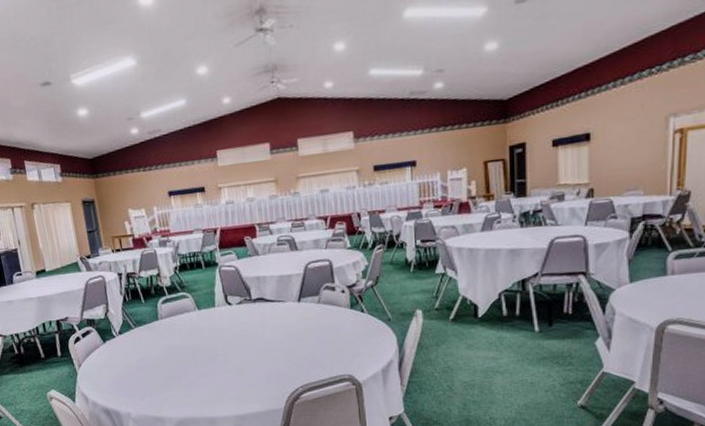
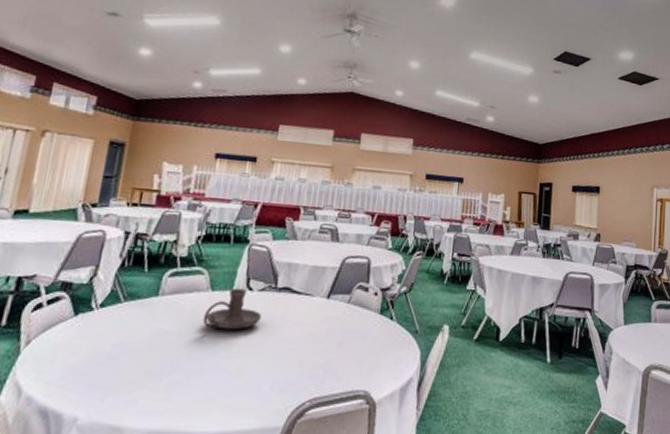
candle holder: none [198,304,245,339] -> present [203,288,262,330]

